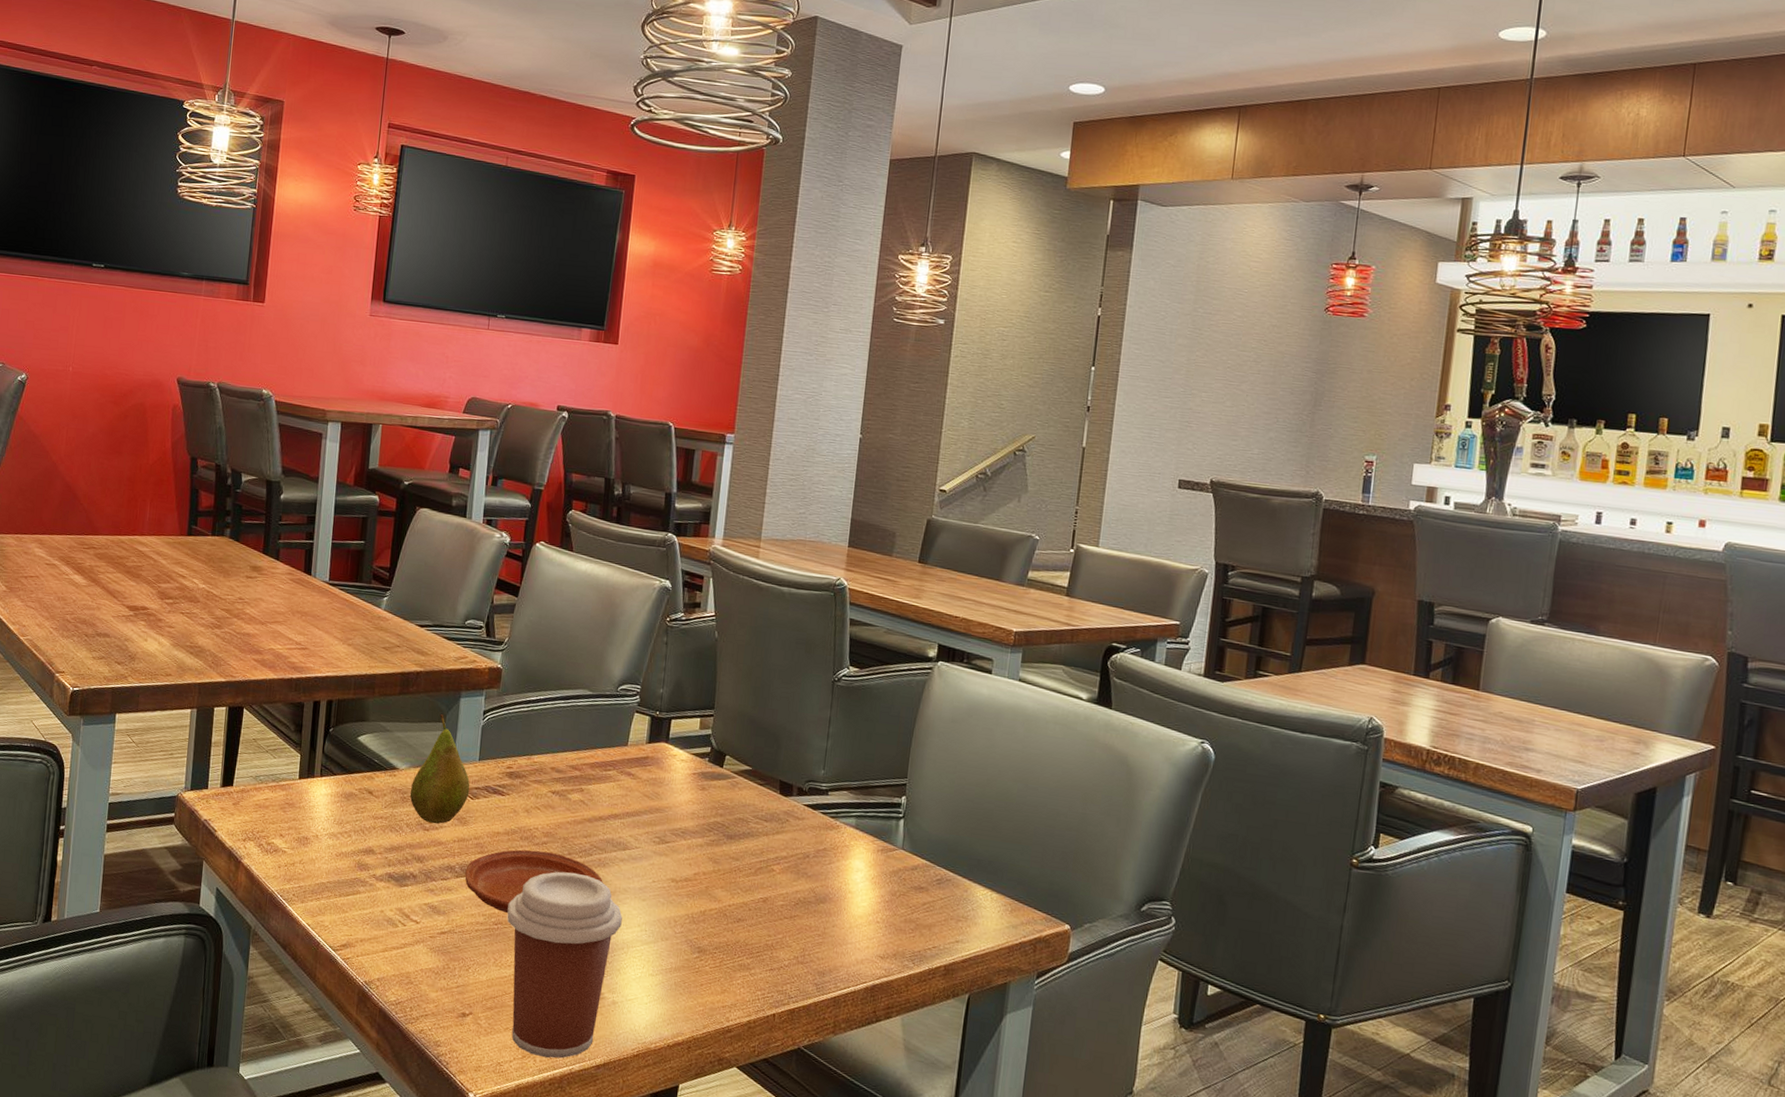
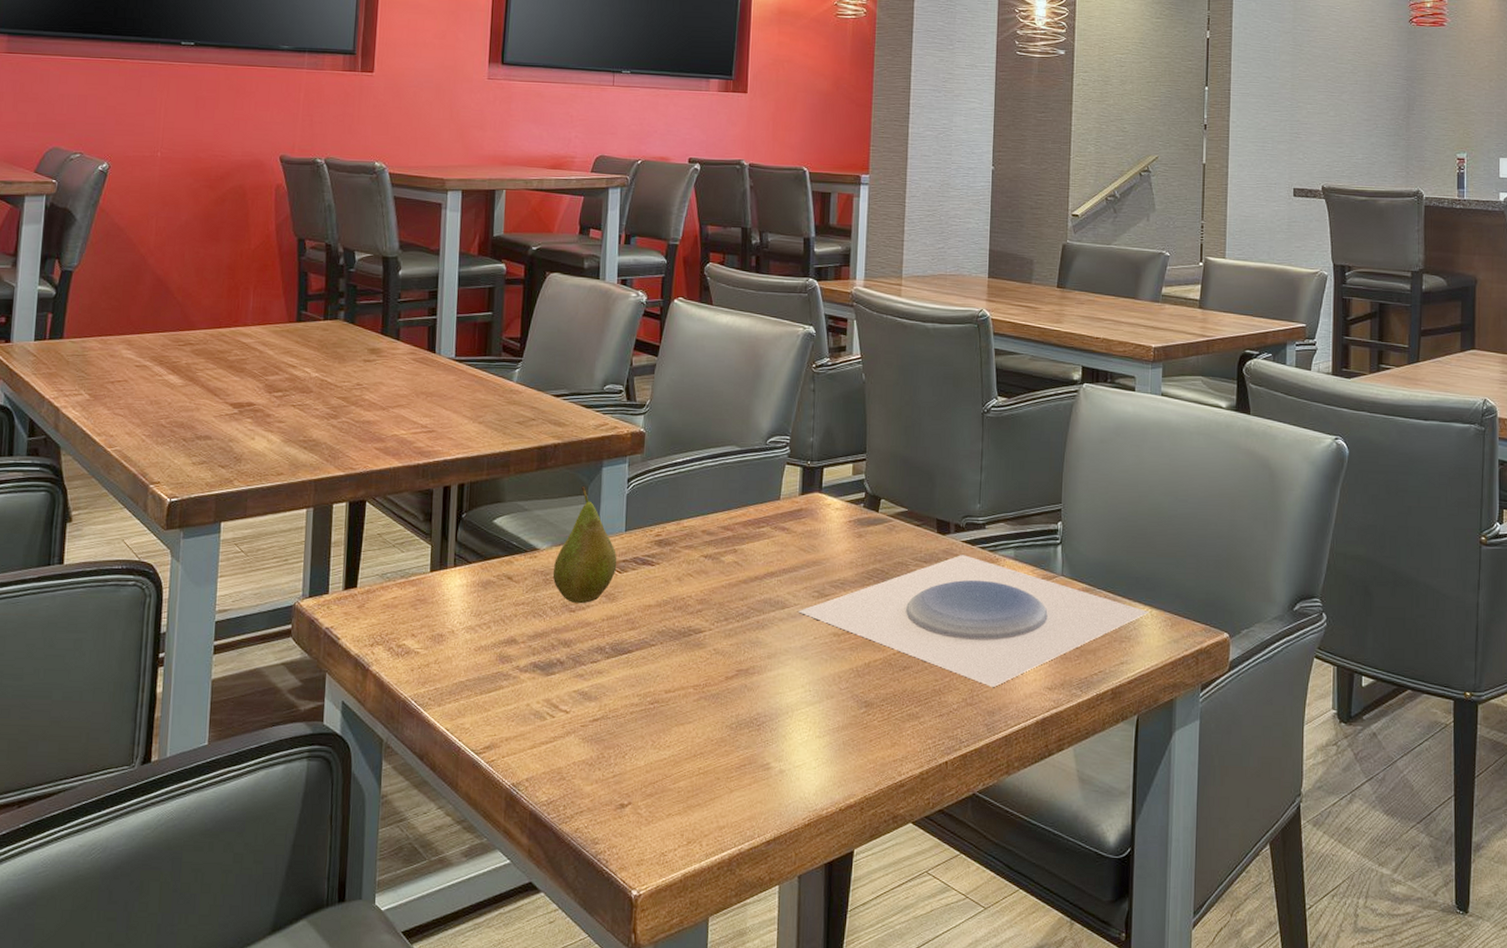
plate: present [464,849,603,913] -> none [616,620,763,690]
coffee cup: present [507,871,622,1059] -> none [663,638,785,841]
plate: none [639,818,990,949] -> present [798,555,1150,687]

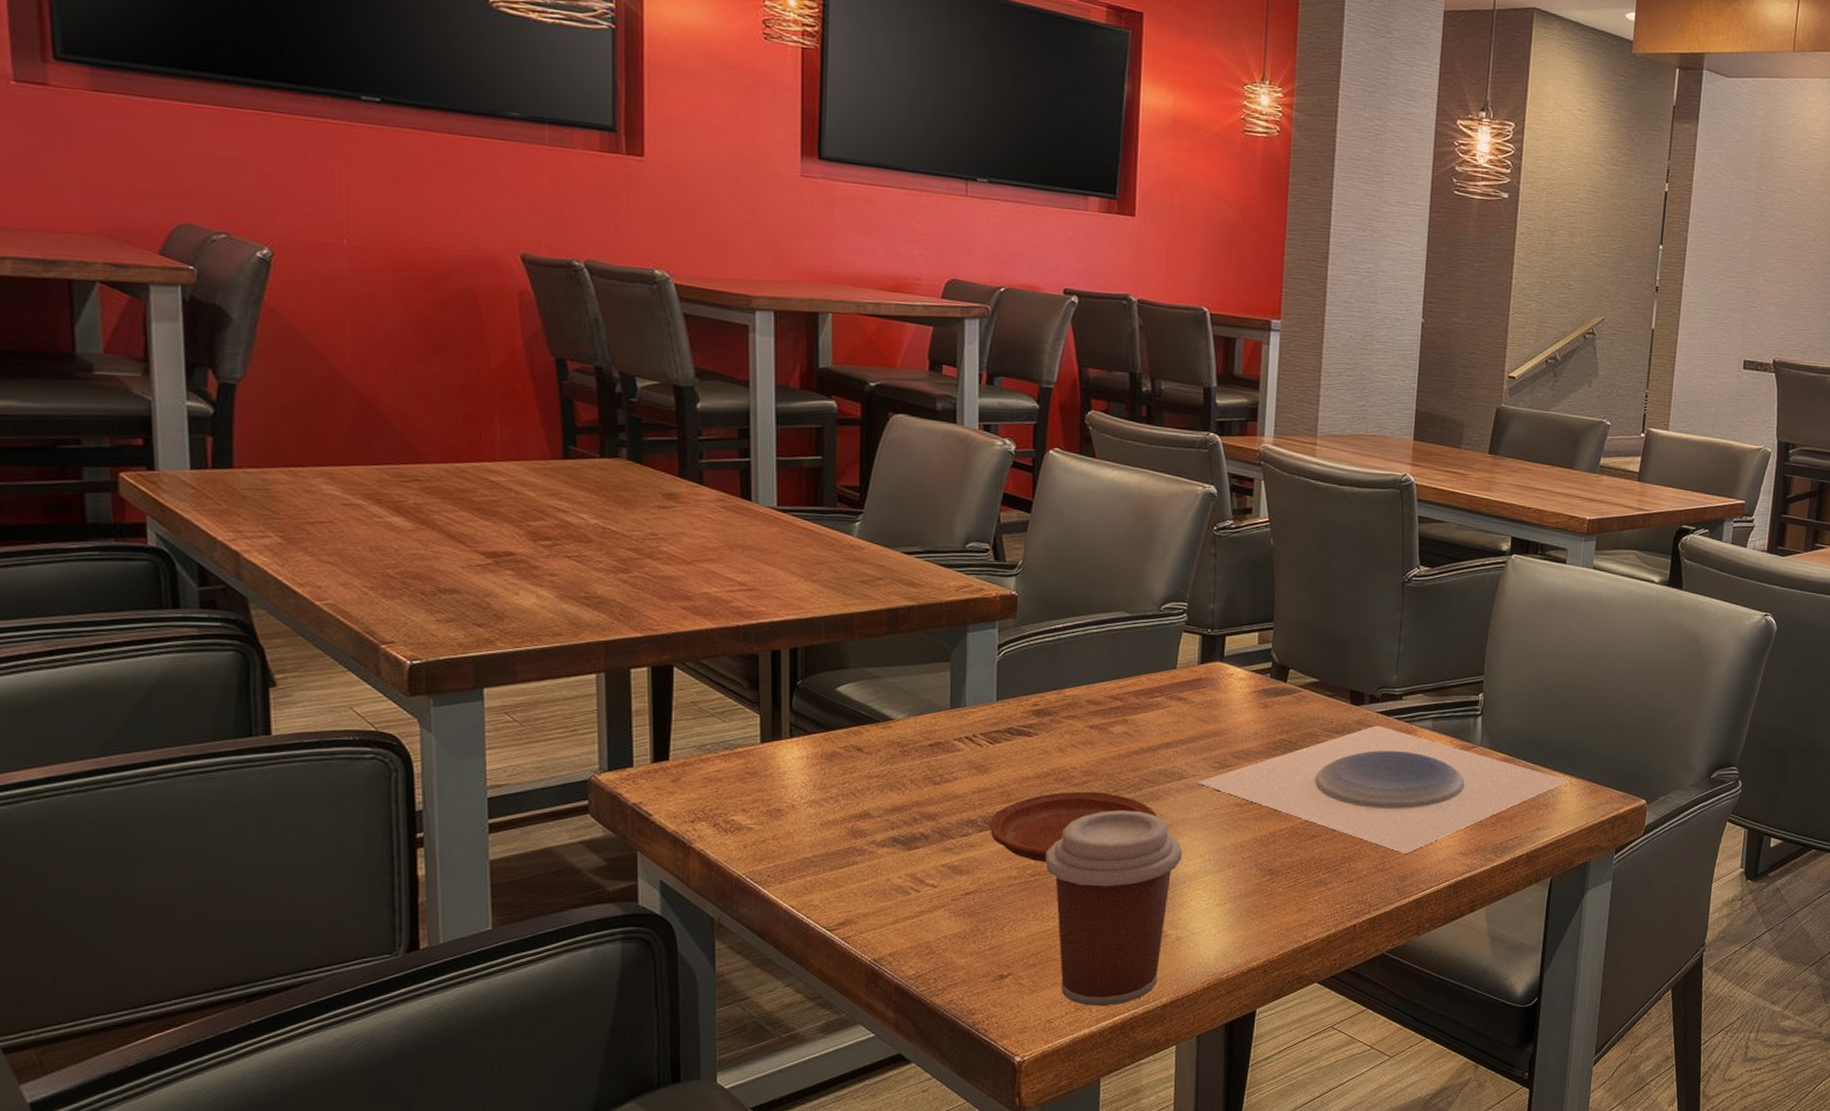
fruit: present [552,485,617,604] -> none [911,651,988,776]
plate: none [616,620,763,690] -> present [990,791,1157,862]
coffee cup: none [663,638,785,841] -> present [1045,810,1182,1007]

